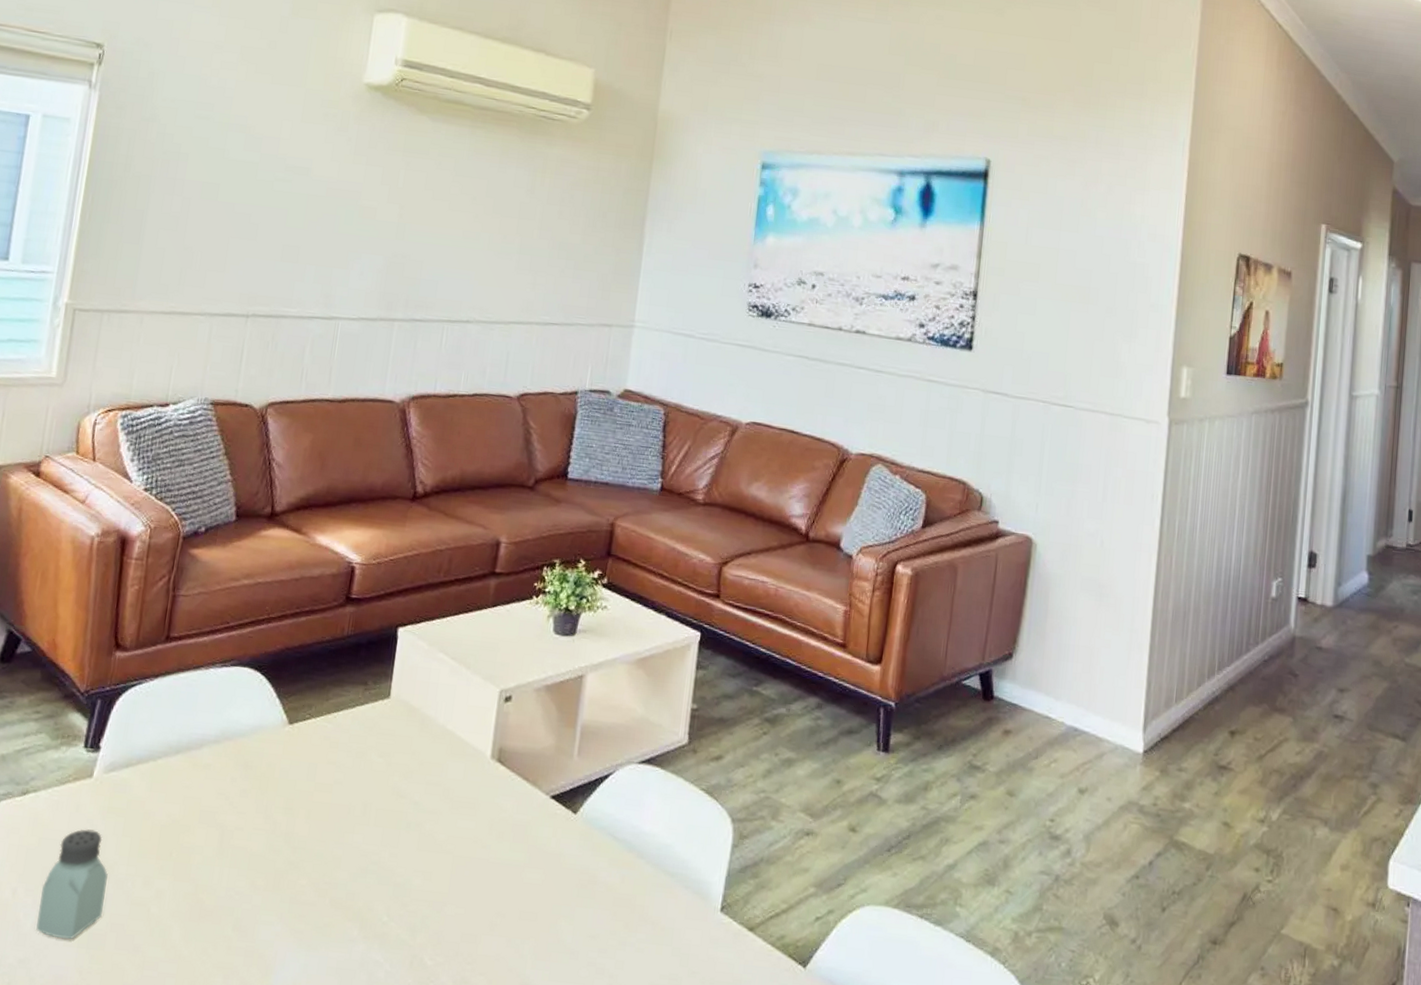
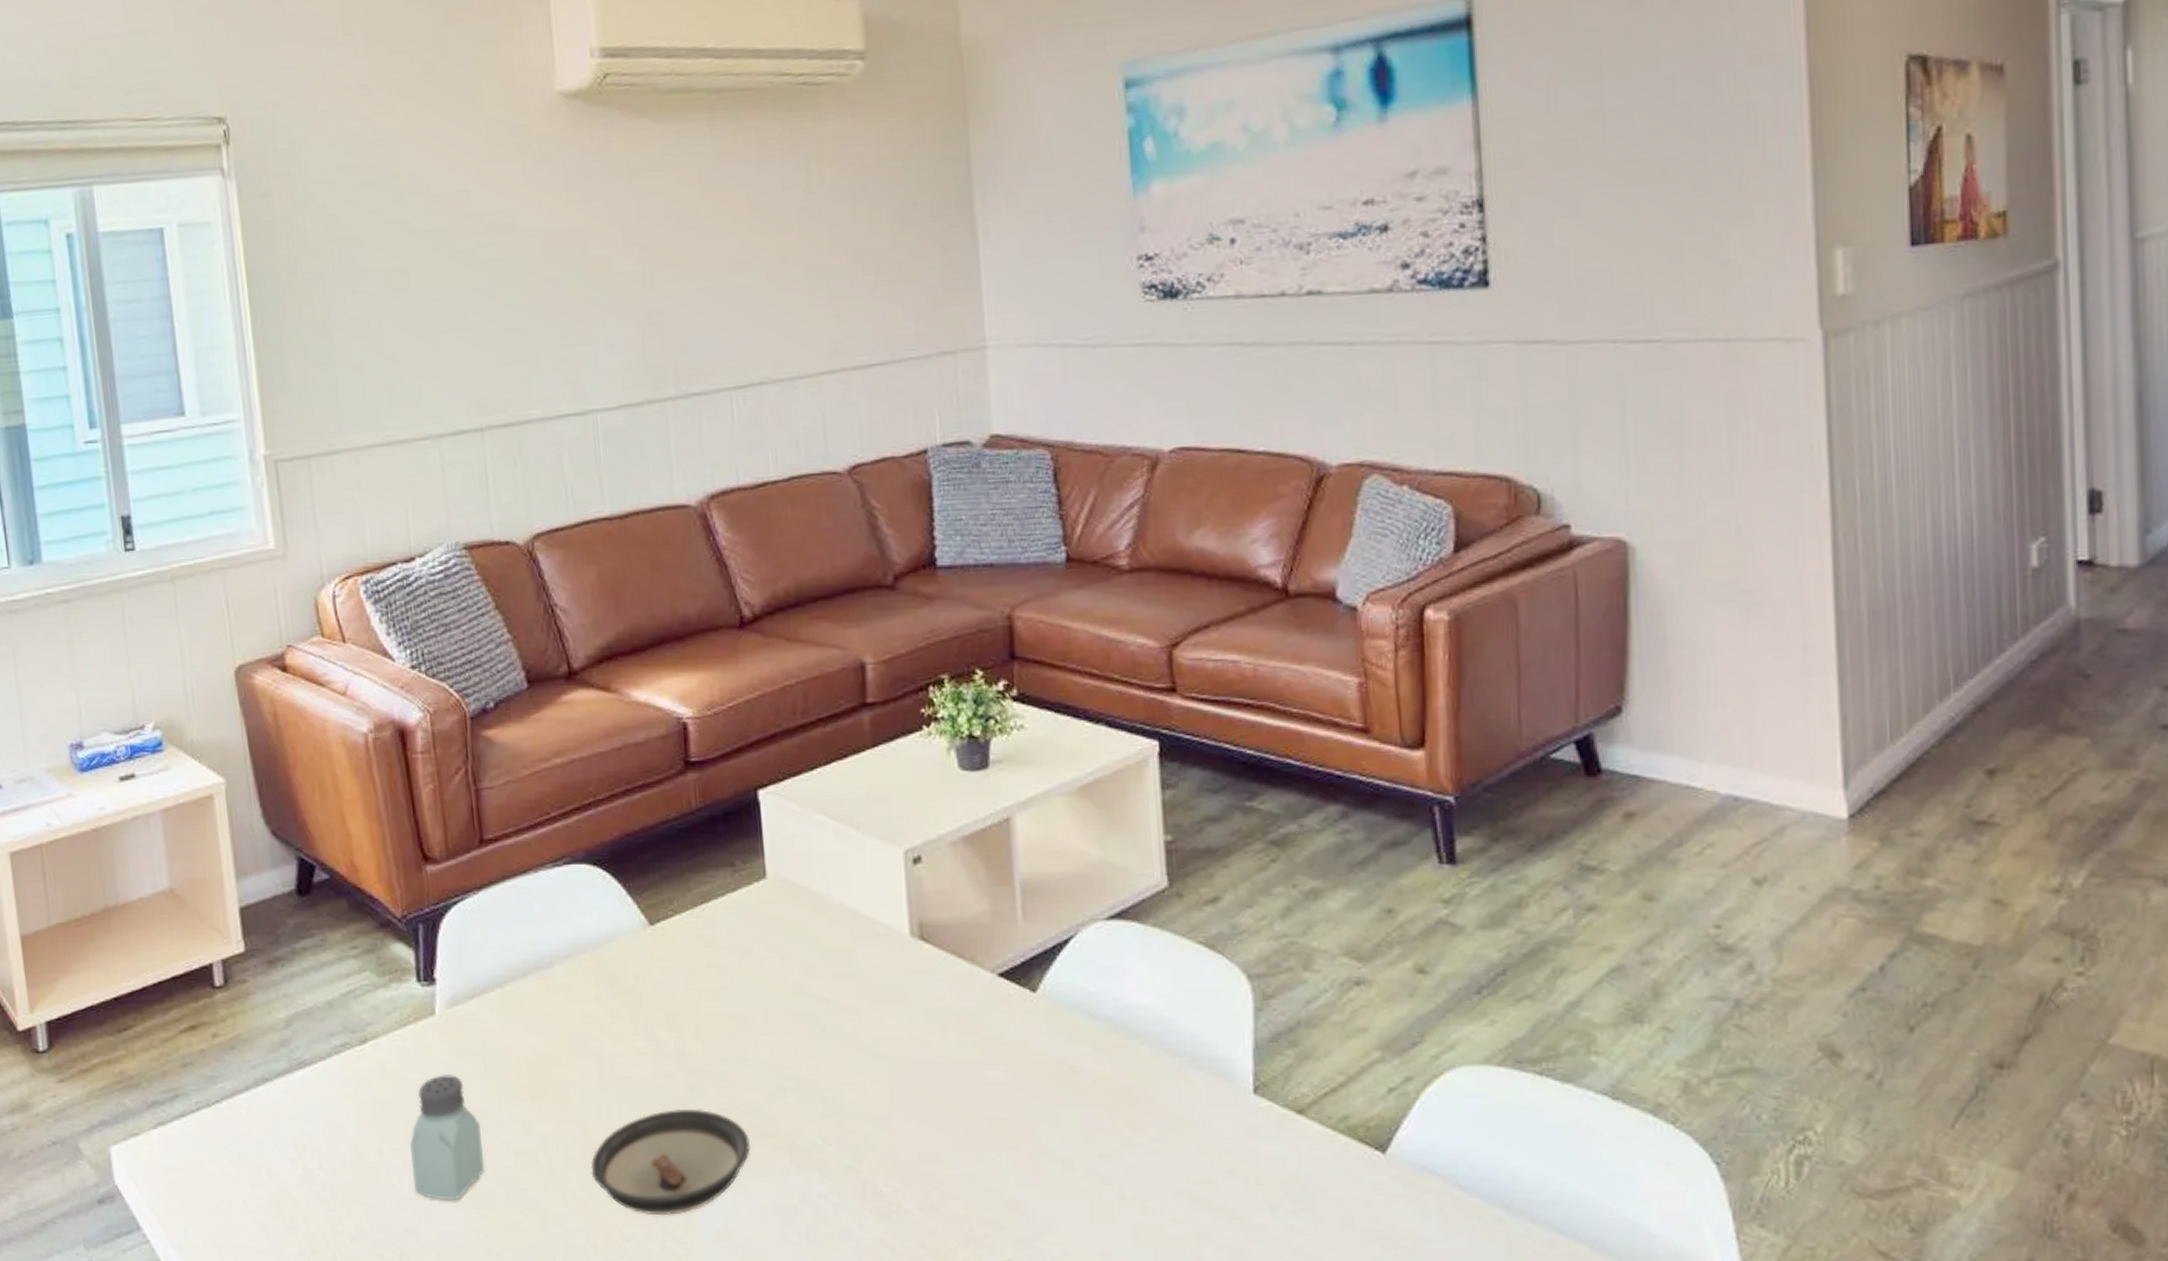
saucer: none [192,878,330,969] -> present [590,1108,751,1215]

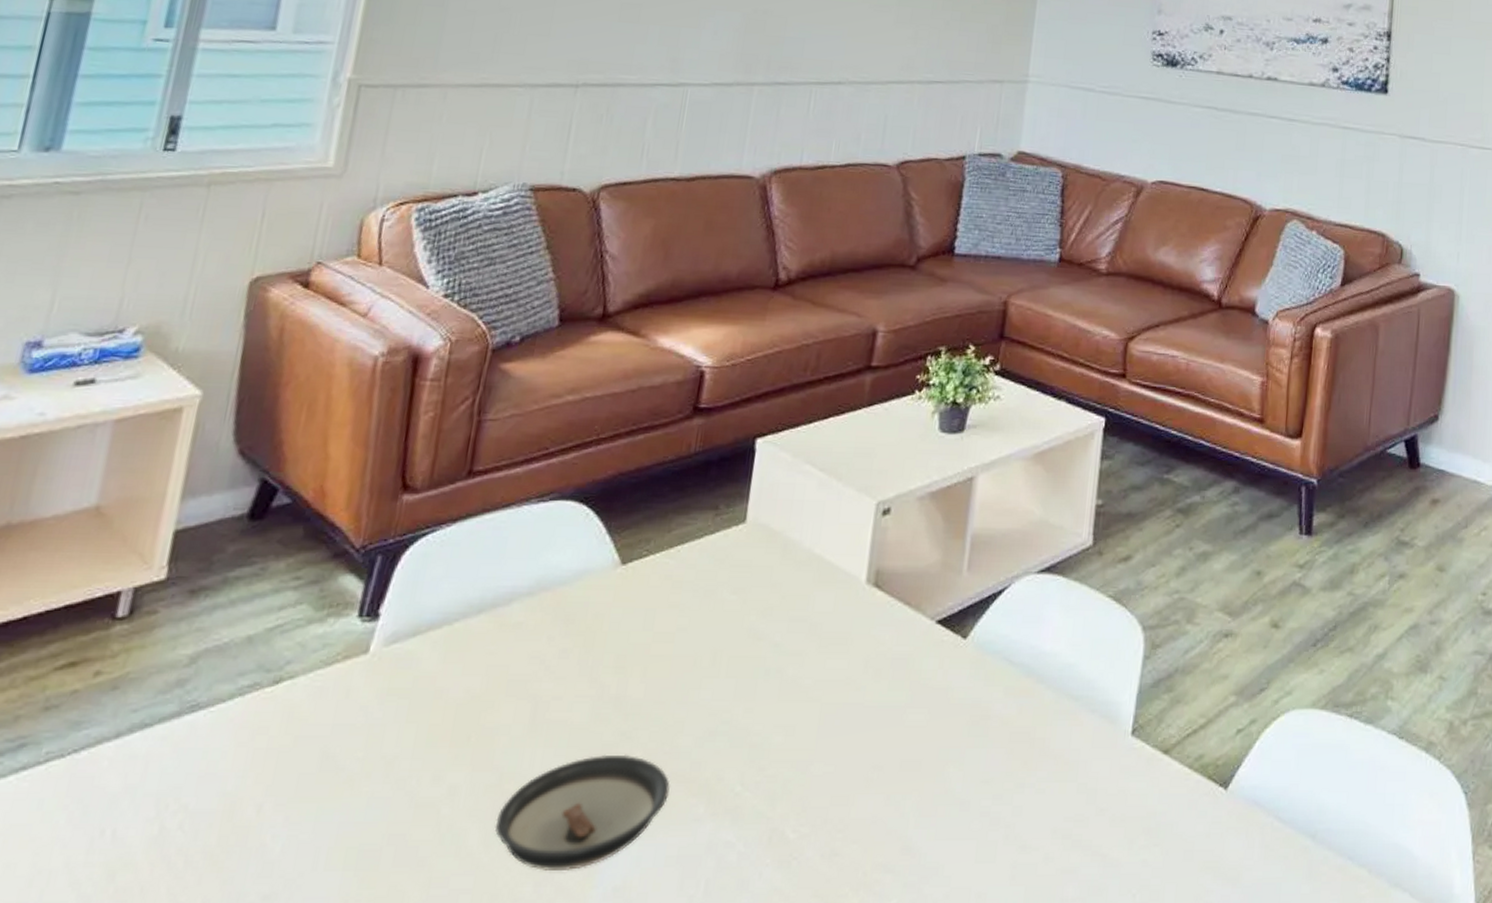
saltshaker: present [410,1075,484,1201] -> none [287,719,386,862]

